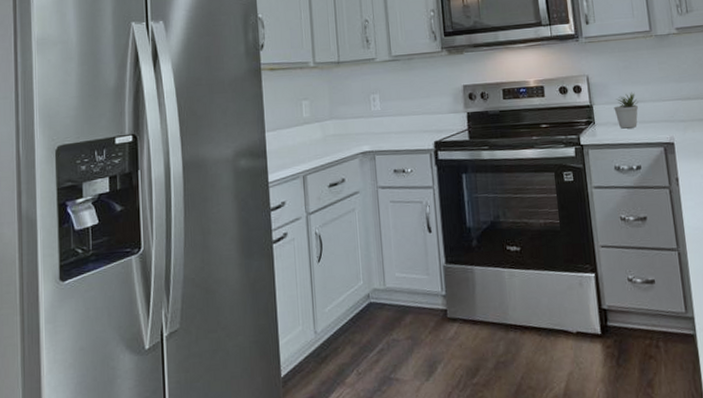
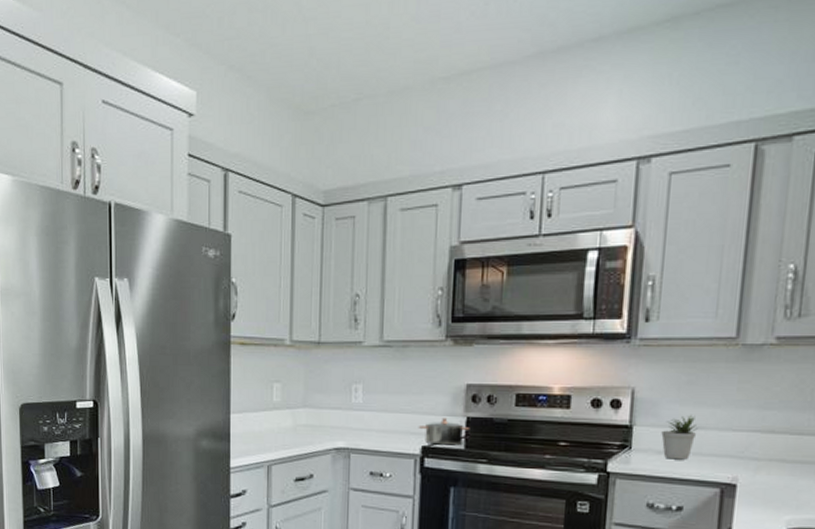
cooking pot: none [429,115,471,139] -> present [418,418,470,446]

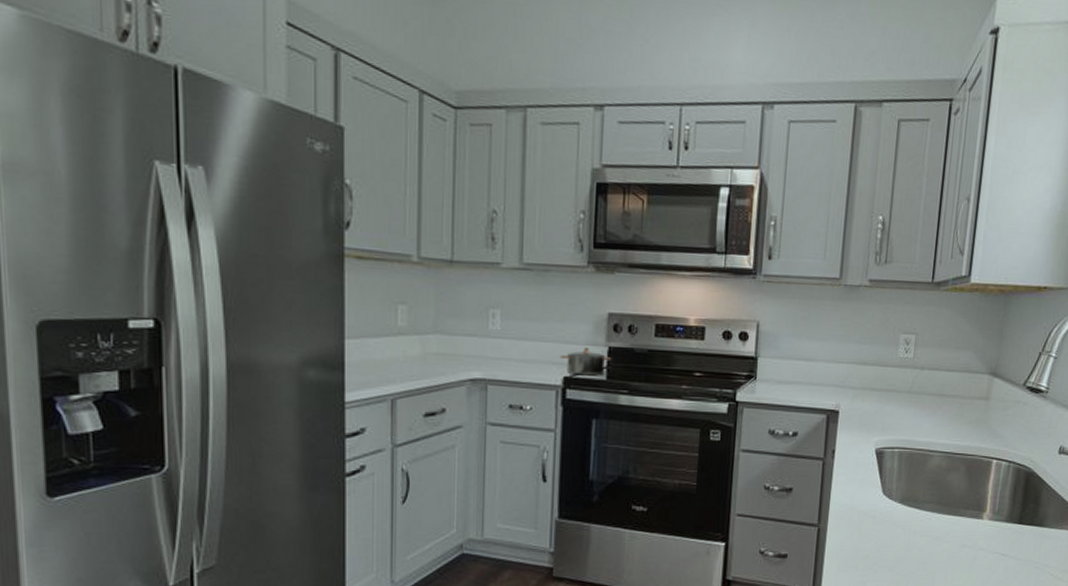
potted plant: present [661,415,698,460] -> none [781,348,810,389]

